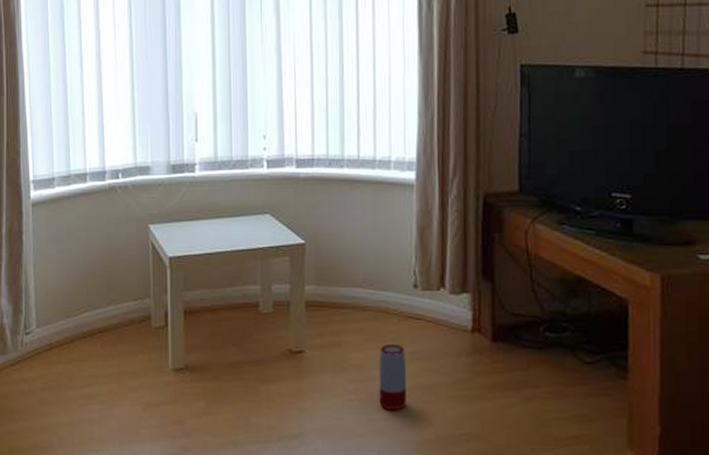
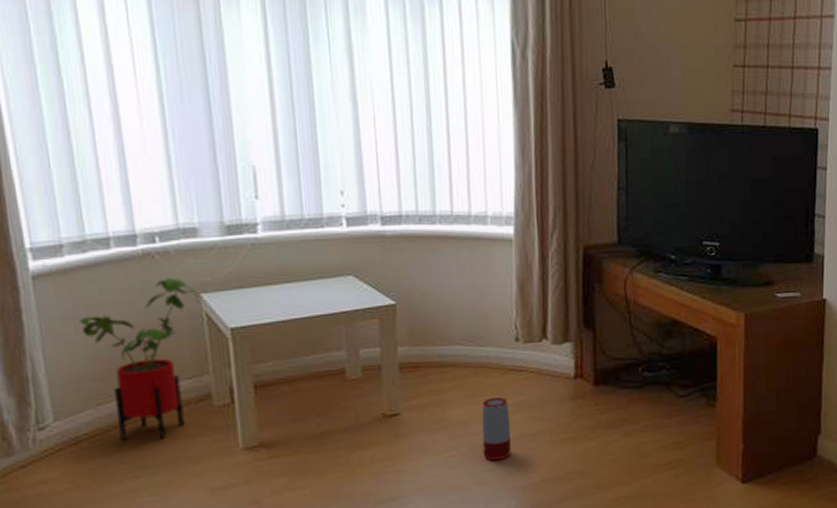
house plant: none [60,210,148,353] -> present [78,278,200,439]

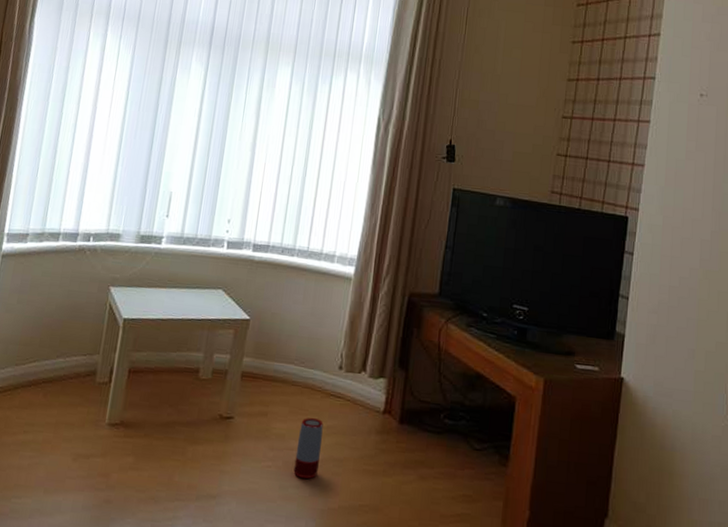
house plant: present [78,278,200,439] -> none [22,270,108,403]

